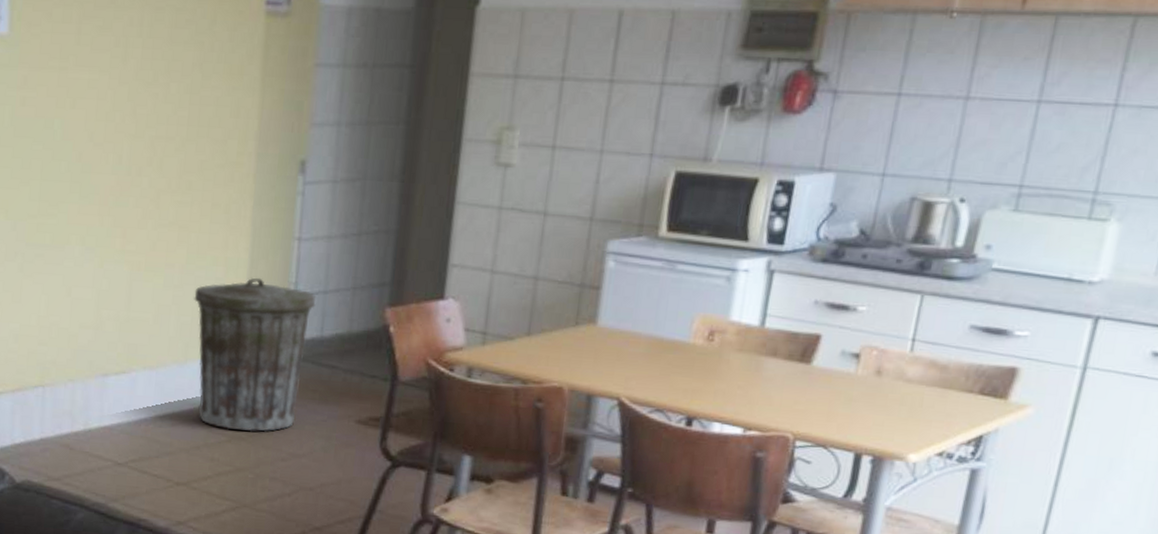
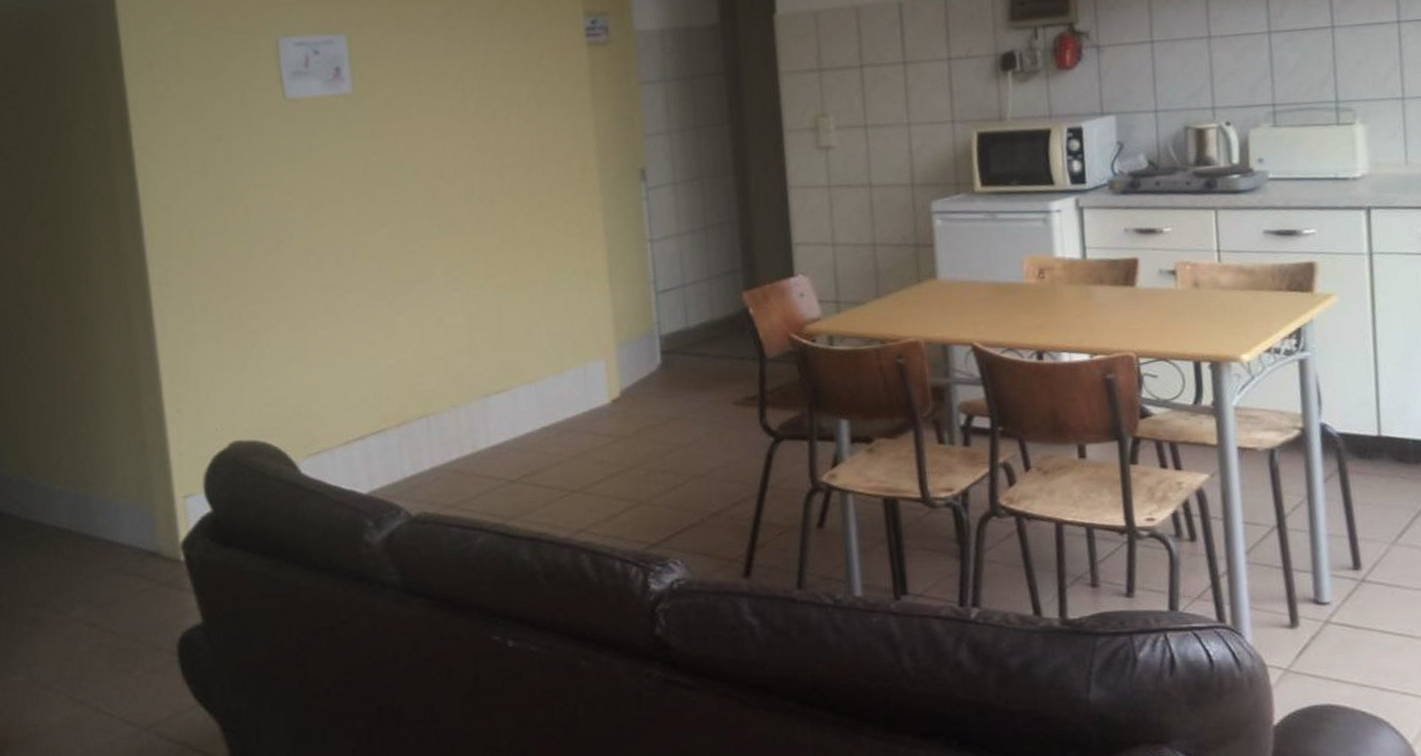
trash can: present [194,277,316,432] -> none [560,281,677,431]

